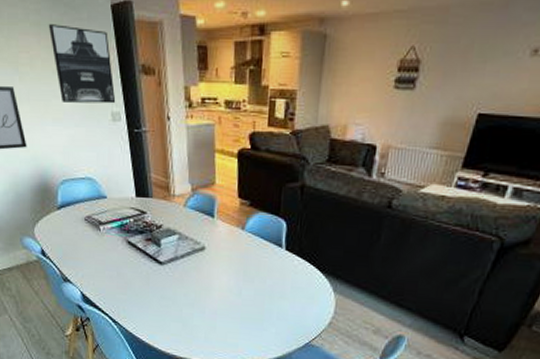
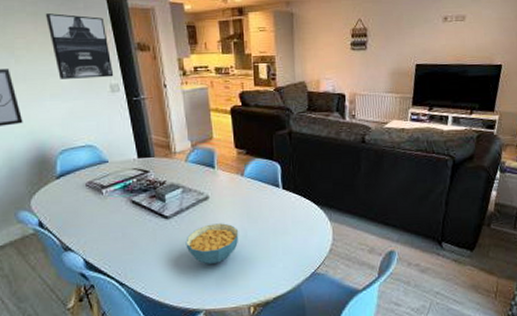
cereal bowl: none [178,276,233,317] -> present [185,223,239,264]

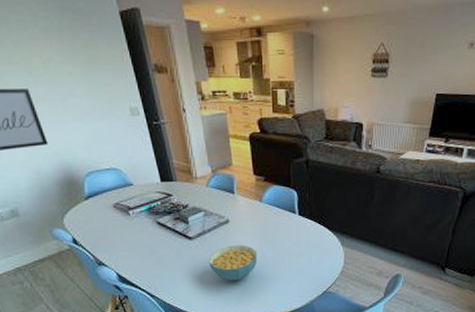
wall art: present [45,13,114,79] -> none [58,30,133,101]

